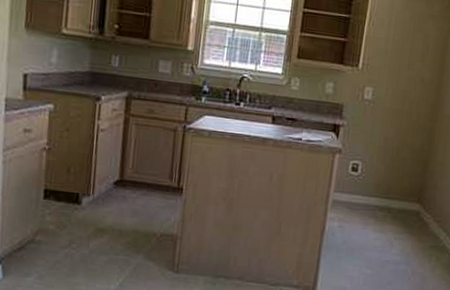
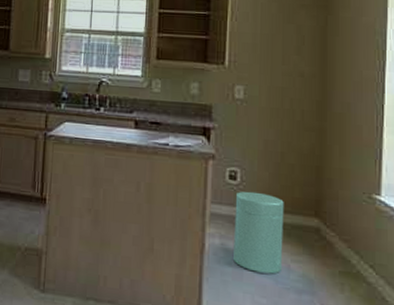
trash can: none [348,181,395,250] -> present [233,191,284,275]

